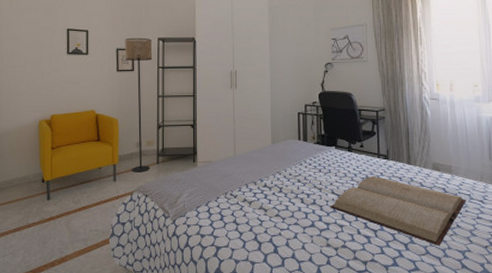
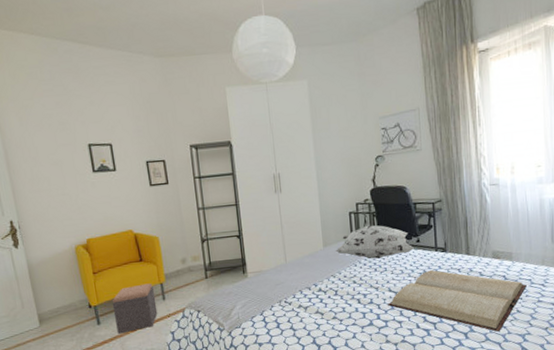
footstool: none [64,163,107,212] -> present [112,283,158,334]
floor lamp: present [125,37,153,173] -> none [154,146,199,290]
decorative pillow: none [282,126,357,160] -> present [334,225,414,259]

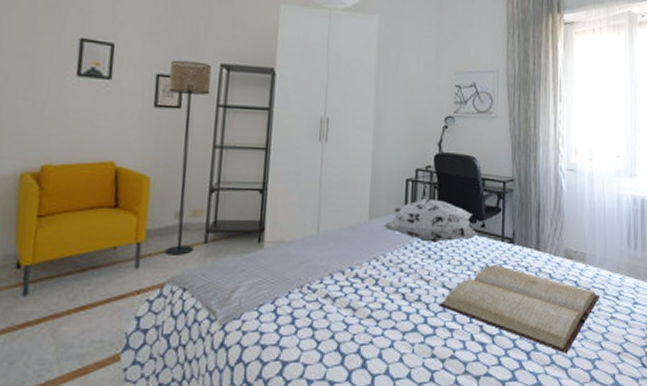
footstool: present [112,283,158,334] -> none [51,240,126,313]
floor lamp: none [154,146,199,290] -> present [165,60,211,255]

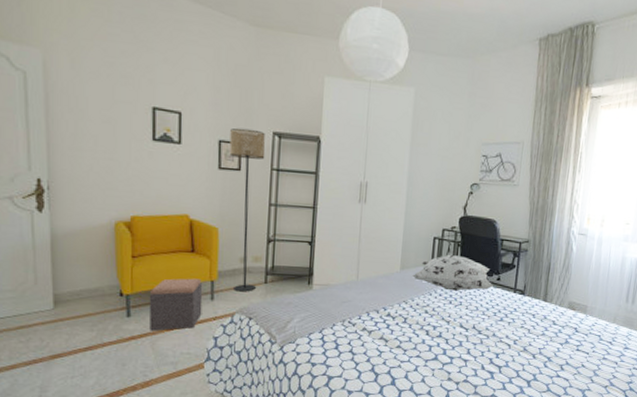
footstool: none [51,240,126,313] -> present [149,278,203,331]
book: present [439,265,600,353] -> none [456,311,596,384]

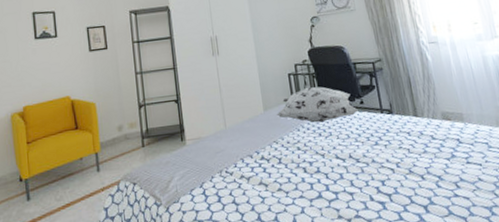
footstool: present [149,278,203,331] -> none [44,153,91,211]
floor lamp: present [229,127,265,292] -> none [95,12,135,160]

